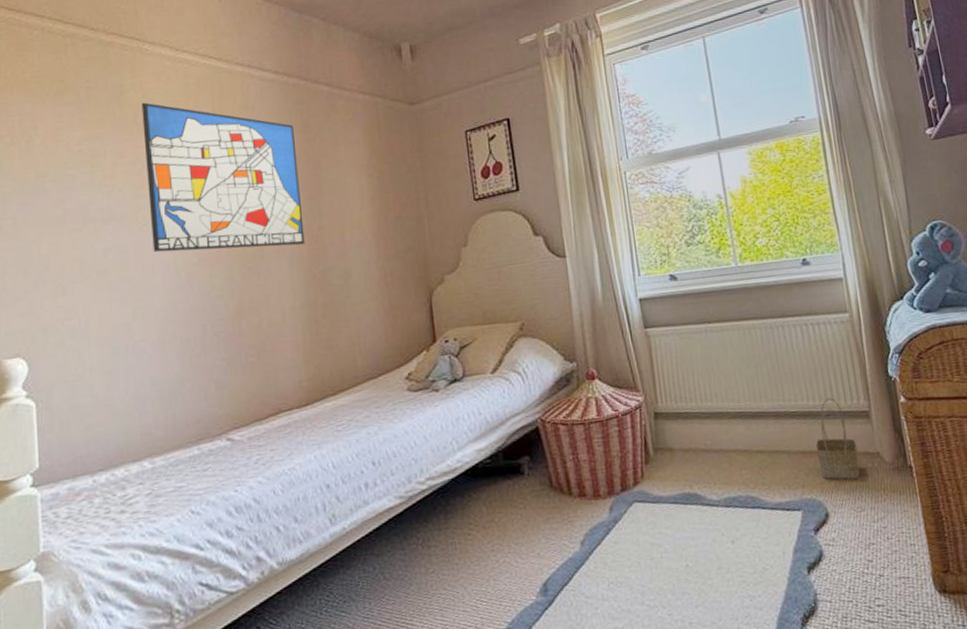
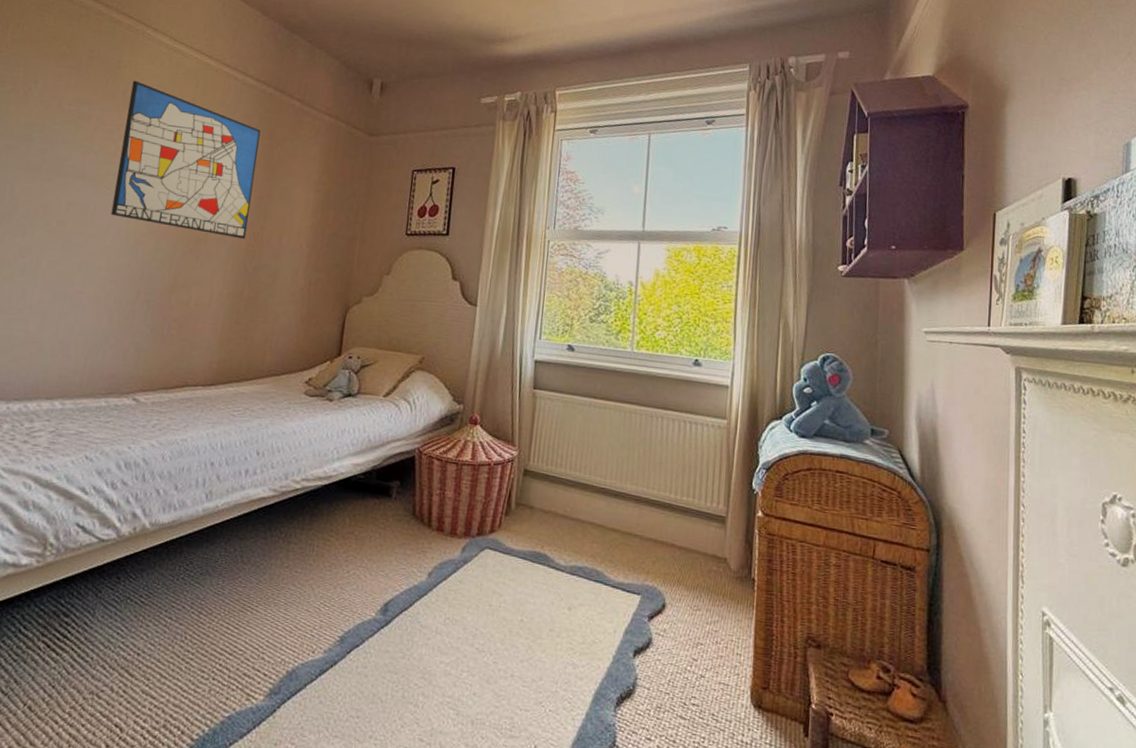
basket: present [815,398,860,480] -> none [667,495,707,579]

